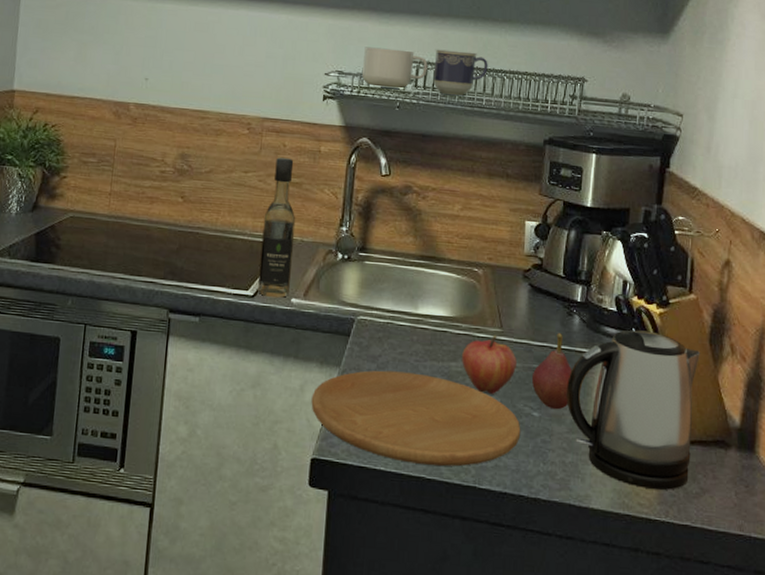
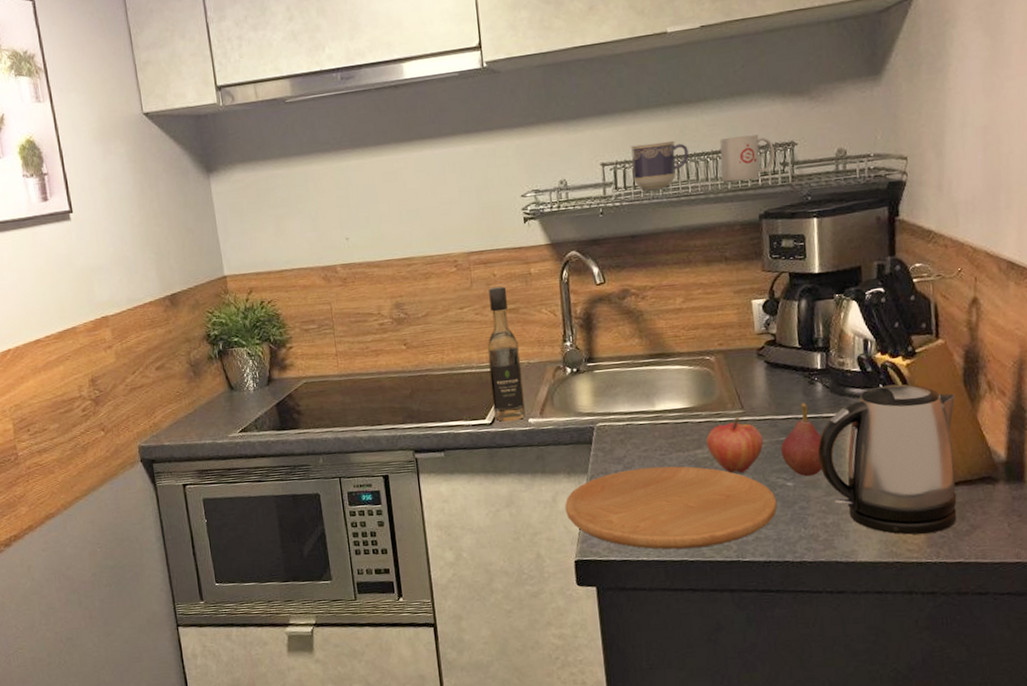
cup: present [361,46,428,89] -> none [557,153,626,198]
mug: none [514,61,566,105] -> present [719,134,775,182]

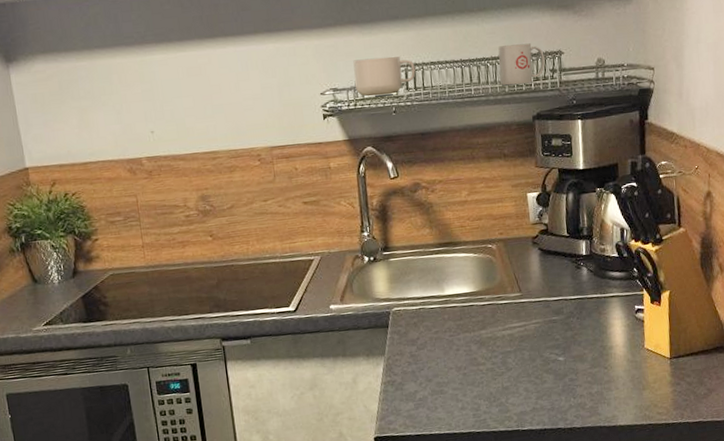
bottle: present [487,286,526,423] -> none [290,180,327,310]
cup: none [557,153,626,198] -> present [353,56,416,97]
cutting board: present [565,466,778,550] -> none [364,345,551,423]
cup: present [630,140,689,190] -> none [419,46,471,91]
fruit: present [706,416,764,474] -> none [490,299,539,351]
fruit: present [780,403,822,477] -> none [553,286,587,352]
kettle: present [817,384,957,535] -> none [583,267,697,400]

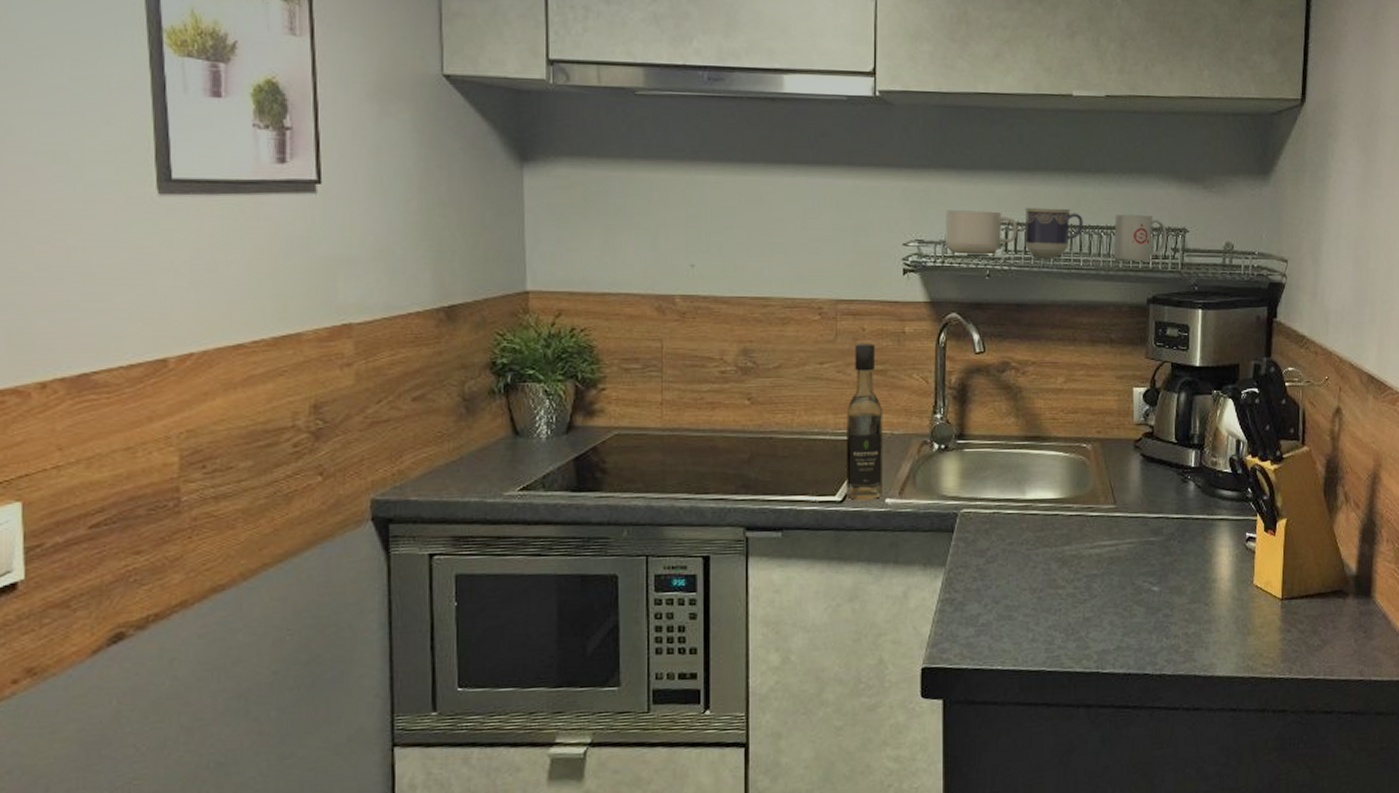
bottle: none [290,180,327,310] -> present [846,343,884,501]
cup: none [419,46,471,91] -> present [1024,207,1083,258]

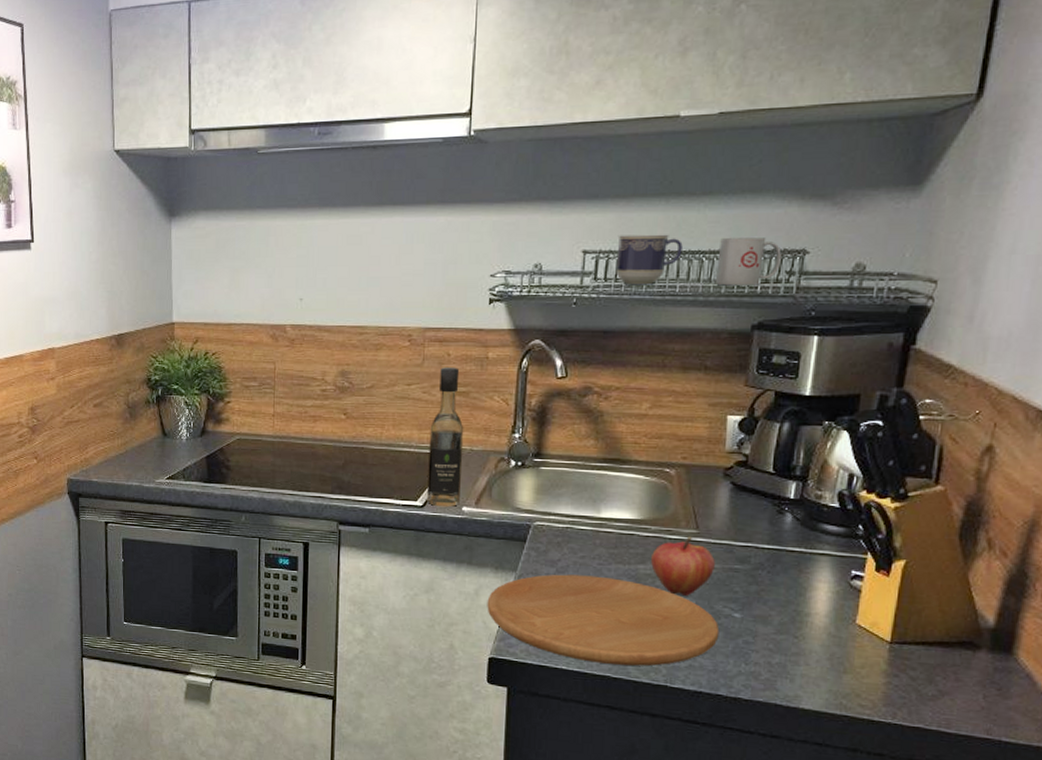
cutting board: none [917,562,1142,658] -> present [487,574,720,666]
cup: present [944,210,1018,255] -> none [532,240,609,284]
fruit: none [1076,512,1133,575] -> present [651,536,715,596]

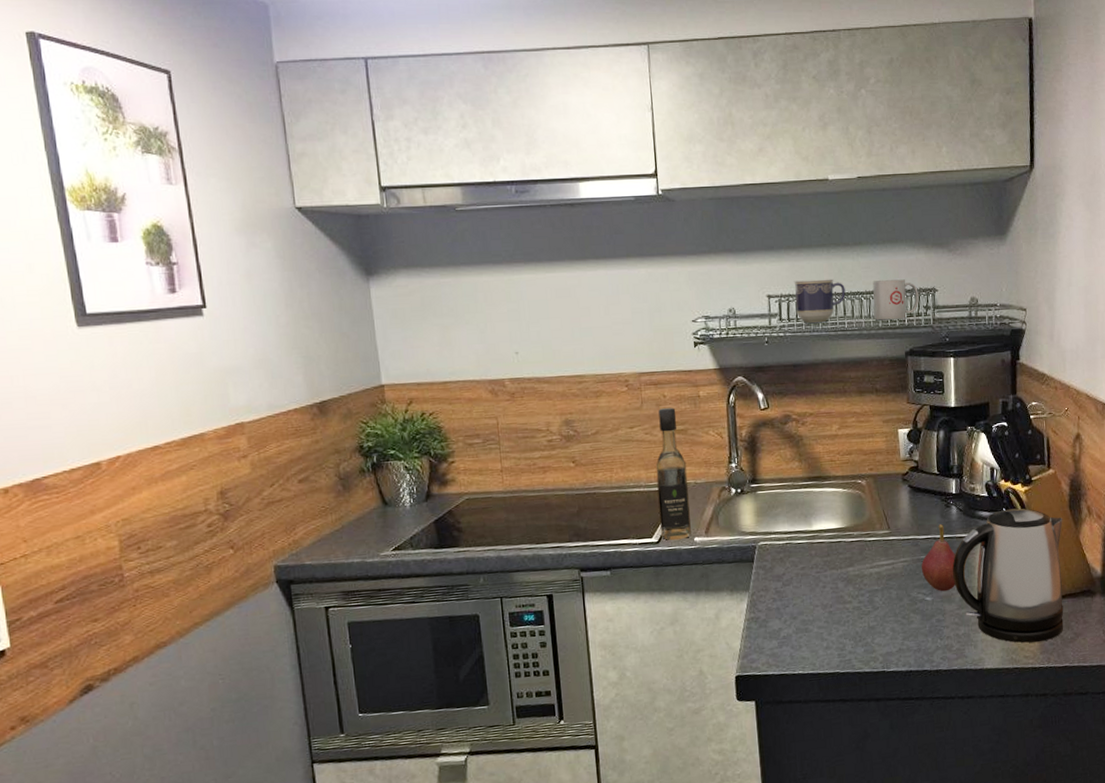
cutting board: present [487,574,720,666] -> none [727,583,918,663]
fruit: present [651,536,715,596] -> none [857,536,907,590]
fruit: none [732,532,782,611] -> present [921,524,955,592]
kettle: none [773,526,947,692] -> present [952,508,1064,643]

